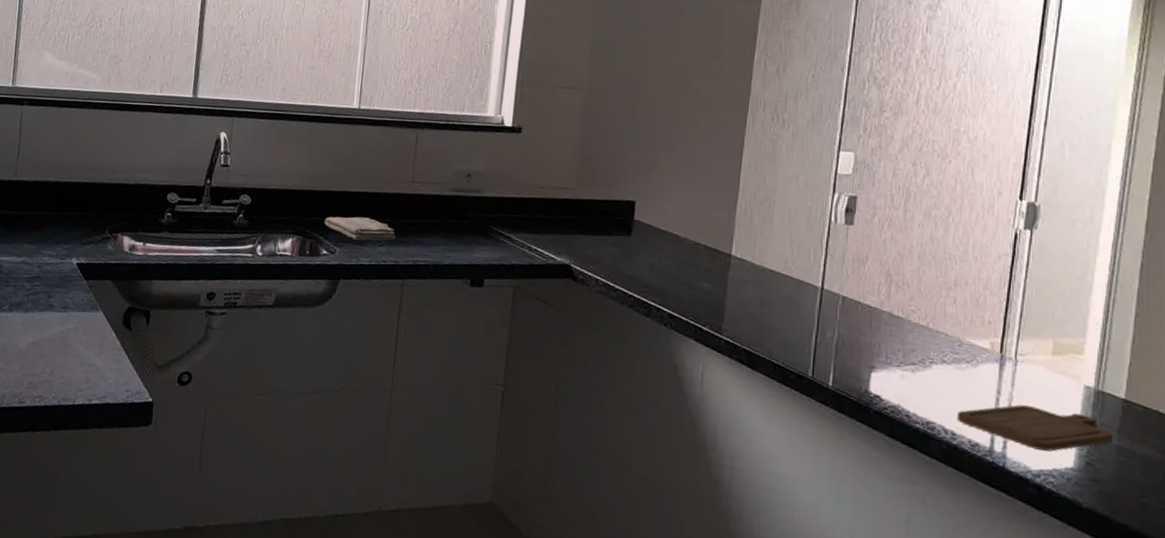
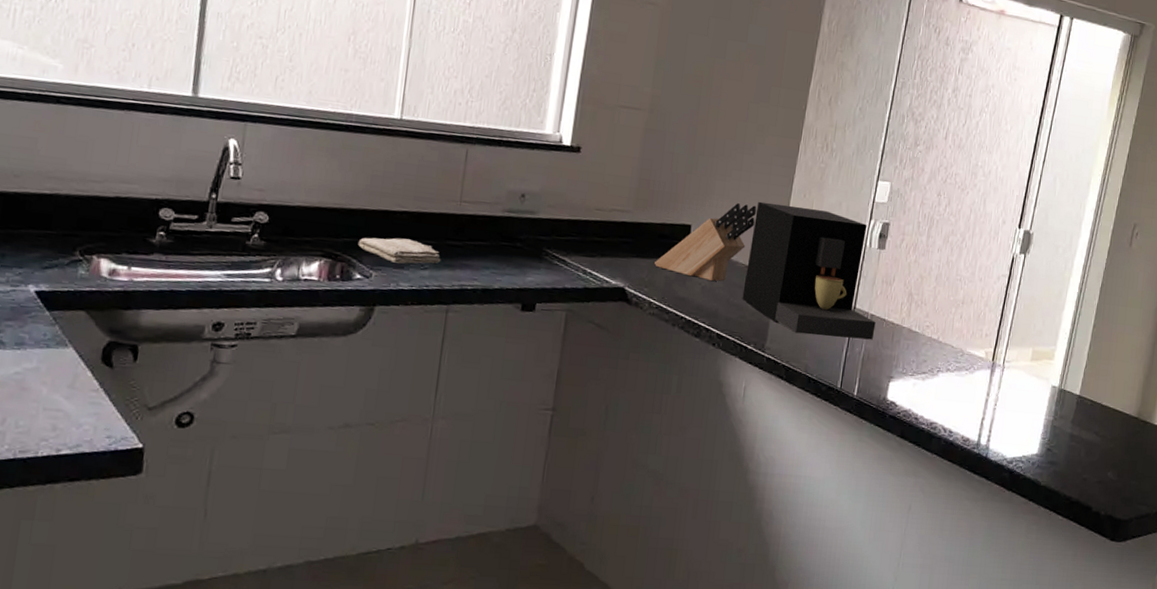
knife block: none [599,178,705,259] -> present [655,203,757,282]
coffee maker: none [693,176,849,325] -> present [742,201,876,340]
chopping board: present [956,404,1114,452] -> none [954,404,1069,442]

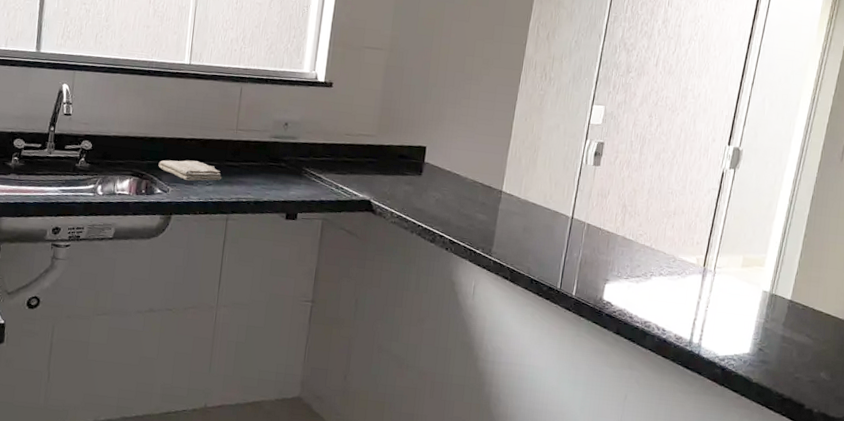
knife block: present [655,203,757,282] -> none [395,127,484,195]
coffee maker: present [742,201,876,340] -> none [471,125,592,247]

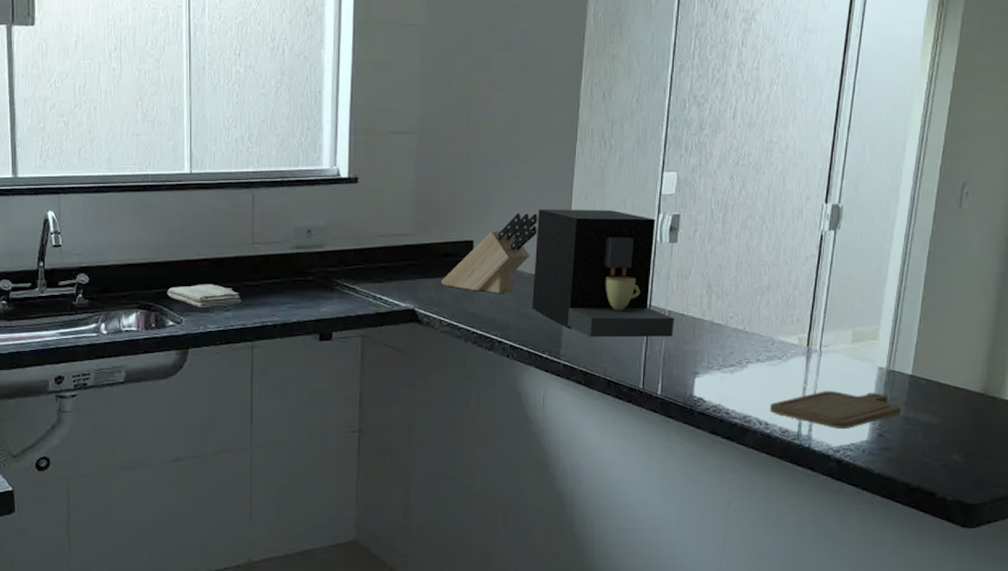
knife block: none [395,127,484,195] -> present [441,213,538,294]
coffee maker: none [471,125,592,247] -> present [532,208,674,338]
chopping board: none [667,306,780,341] -> present [769,391,902,429]

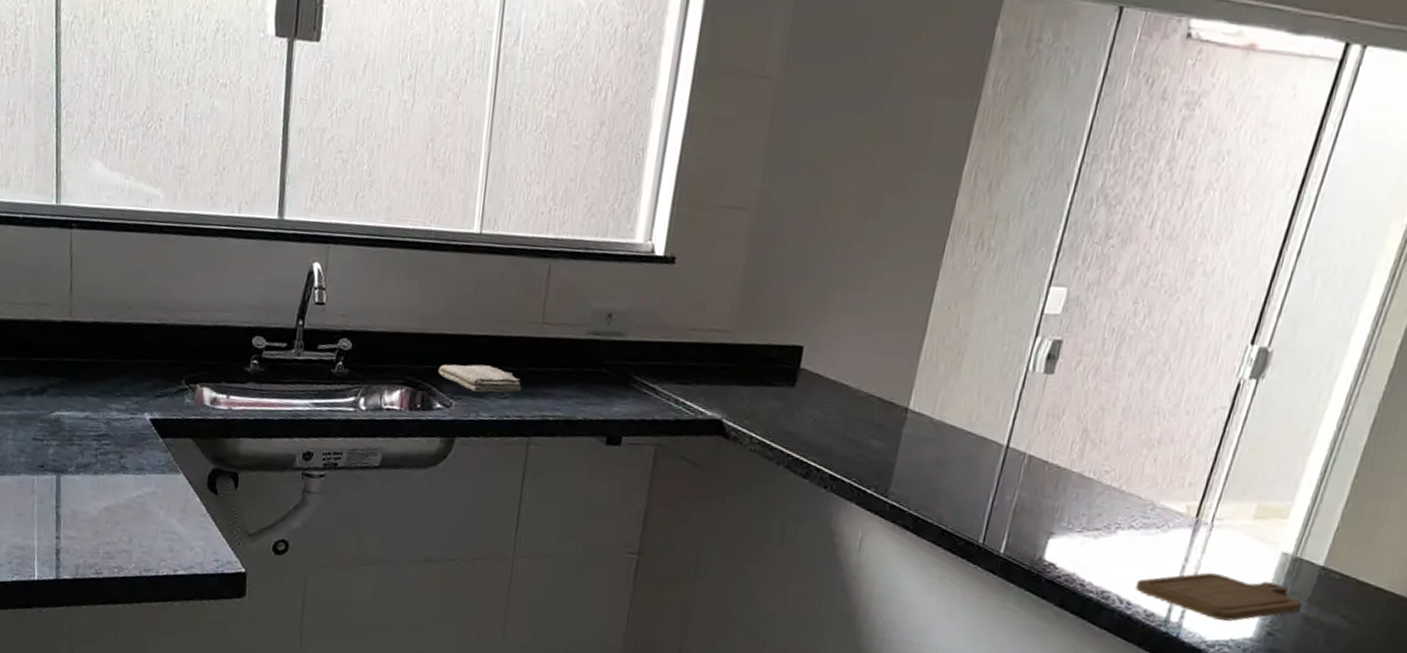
knife block: present [441,213,538,294] -> none [758,319,886,414]
coffee maker: present [532,208,674,338] -> none [862,316,1035,487]

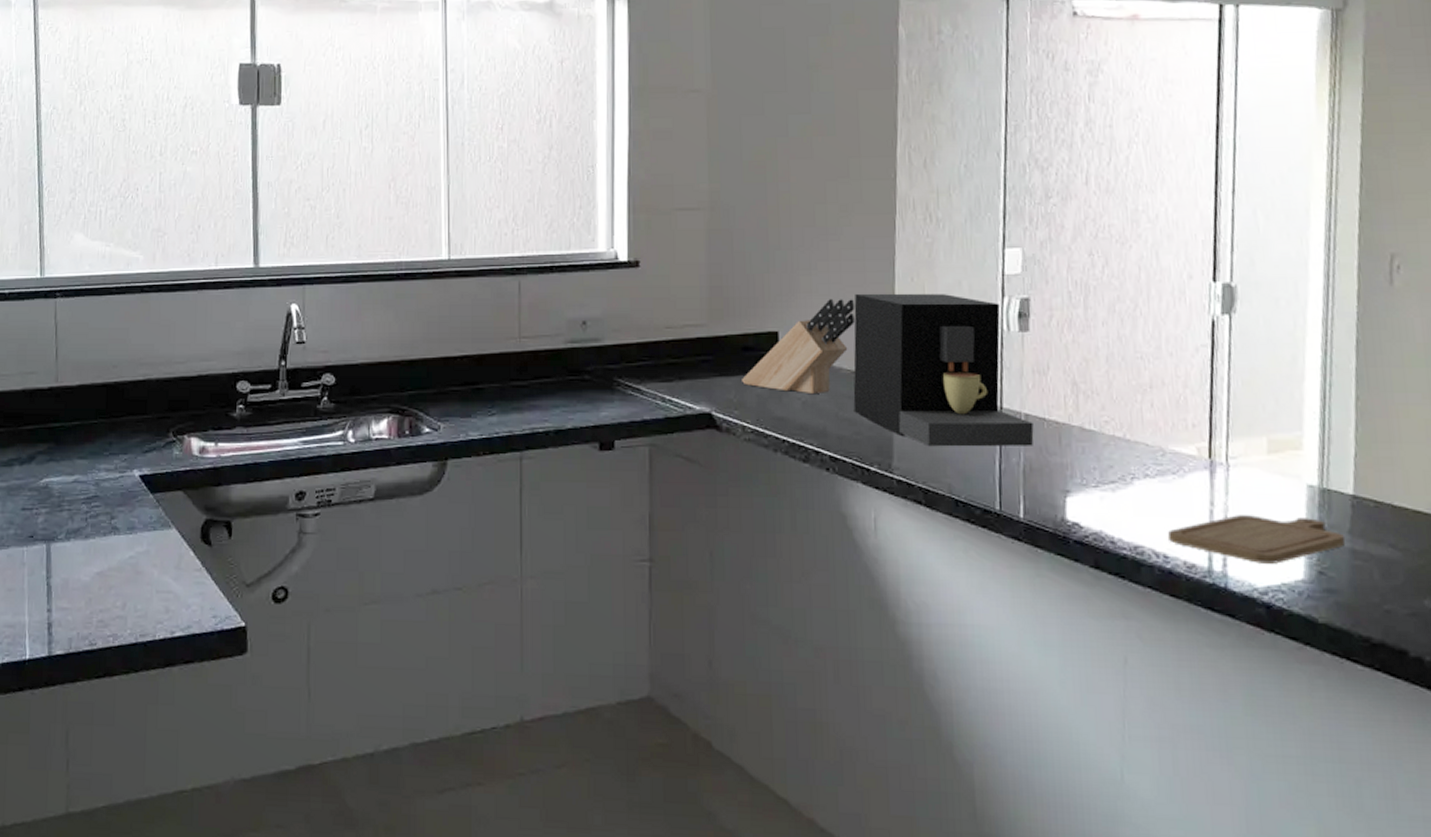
washcloth: present [438,364,522,393] -> none [423,384,508,412]
knife block: none [758,319,886,414] -> present [742,299,855,395]
coffee maker: none [862,316,1035,487] -> present [853,293,1034,447]

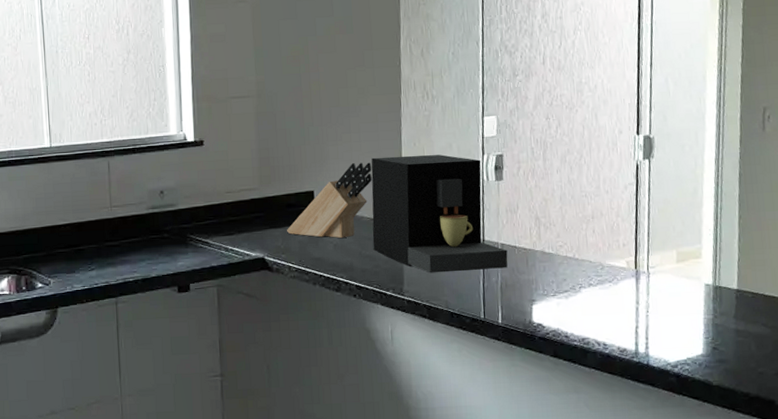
chopping board: present [1167,515,1346,564] -> none [606,308,732,345]

